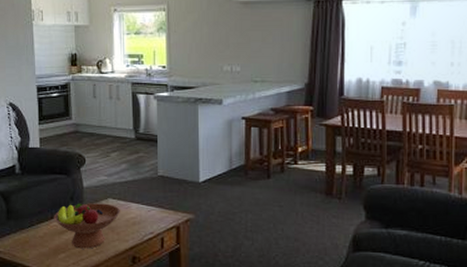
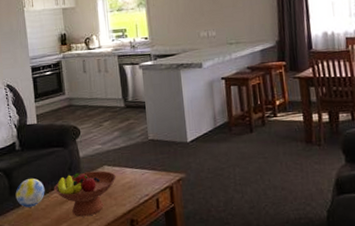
decorative ball: none [12,203,44,234] -> present [15,178,45,208]

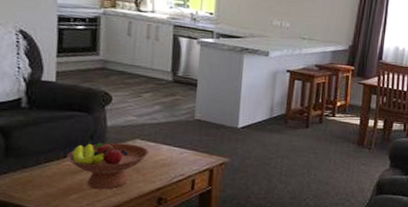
decorative ball: present [15,178,45,208] -> none [12,140,55,173]

